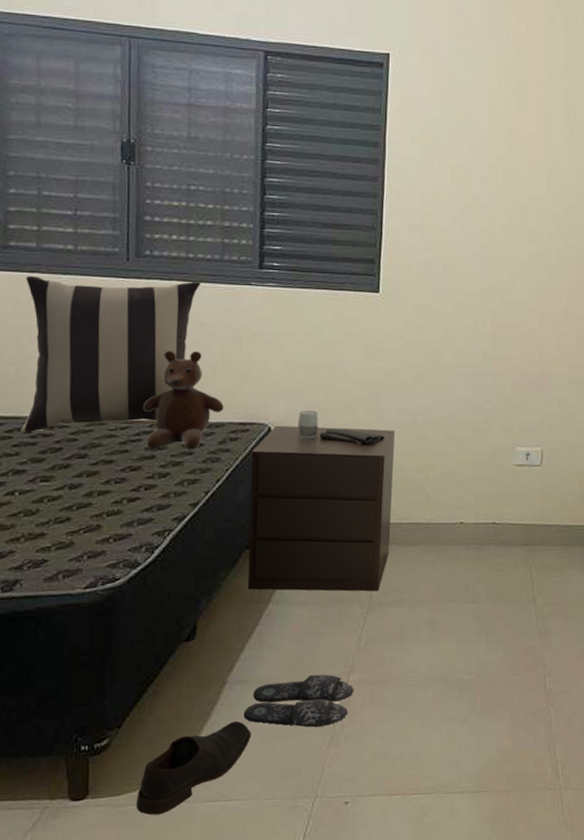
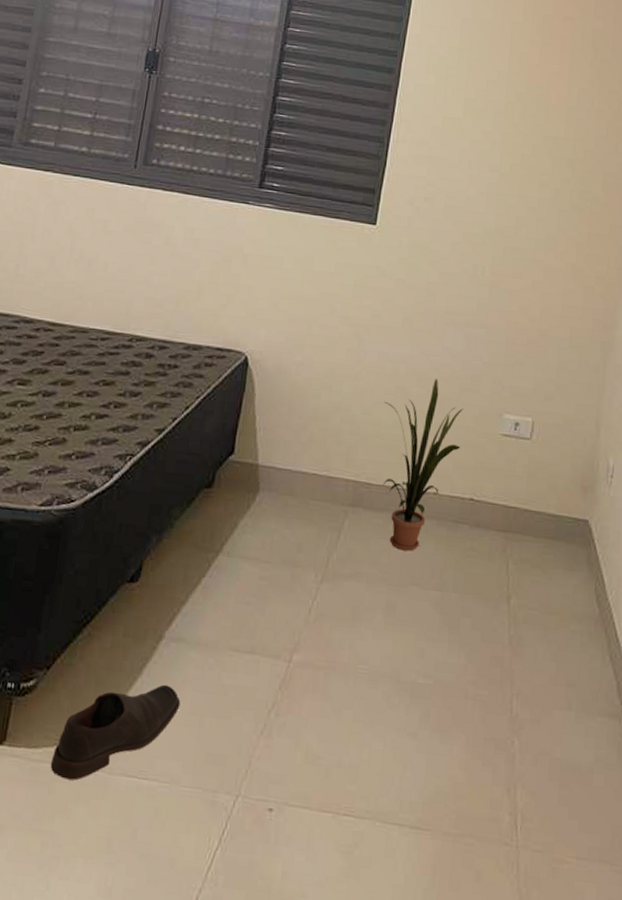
pillow: present [20,275,200,434] -> none [8,173,200,336]
teddy bear: present [142,350,224,450] -> none [123,263,205,371]
slippers: present [243,674,354,727] -> none [175,644,296,710]
nightstand: present [248,411,396,592] -> none [200,343,376,559]
house plant: none [406,425,480,575] -> present [382,379,464,551]

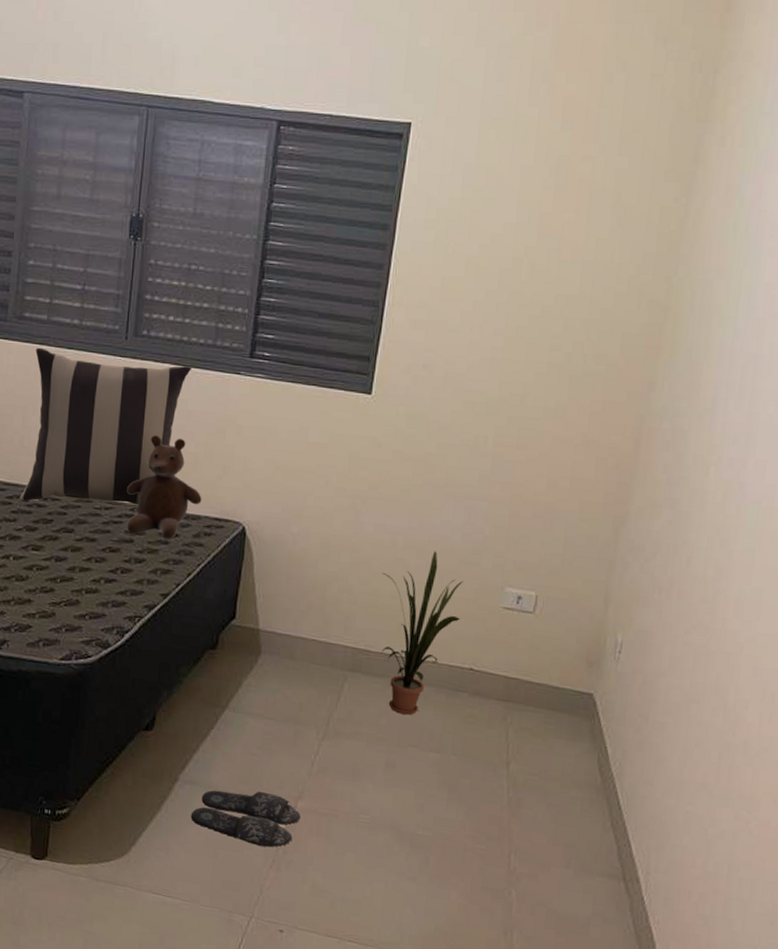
pillow: none [8,173,200,336] -> present [19,347,191,505]
shoe: present [50,684,181,781] -> none [86,819,197,893]
teddy bear: none [123,263,205,371] -> present [126,435,202,540]
slippers: none [175,644,296,710] -> present [190,790,301,848]

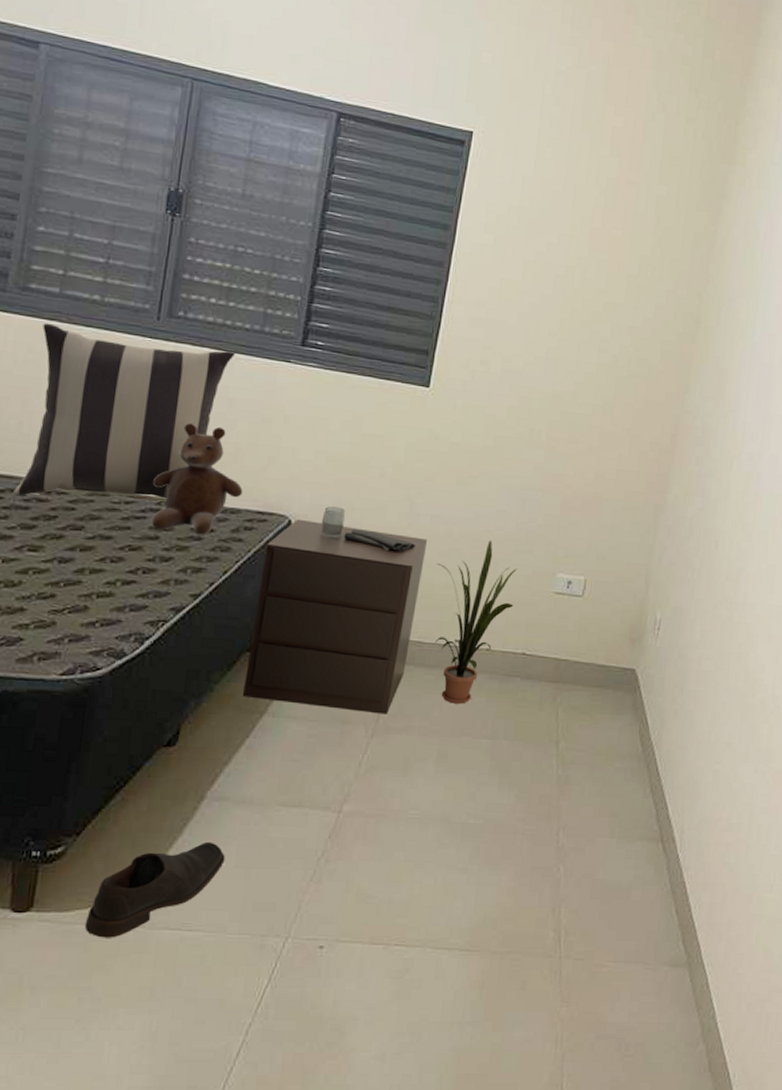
shoe: none [86,819,197,893] -> present [84,841,225,938]
slippers: present [190,790,301,848] -> none [219,799,346,858]
nightstand: none [207,514,373,719] -> present [243,506,428,714]

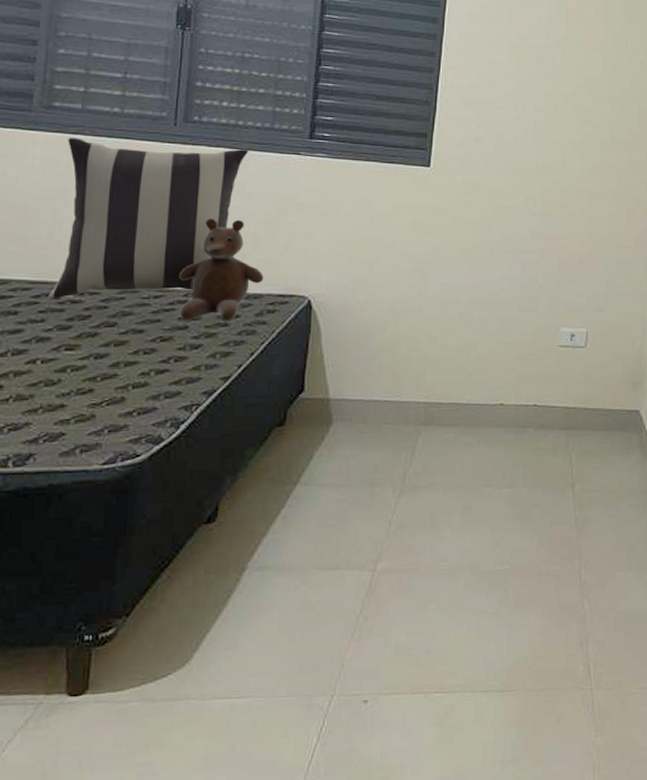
shoe: present [84,841,225,938] -> none [138,610,269,713]
nightstand: present [243,506,428,714] -> none [276,284,439,474]
house plant: present [434,540,518,704] -> none [448,303,524,458]

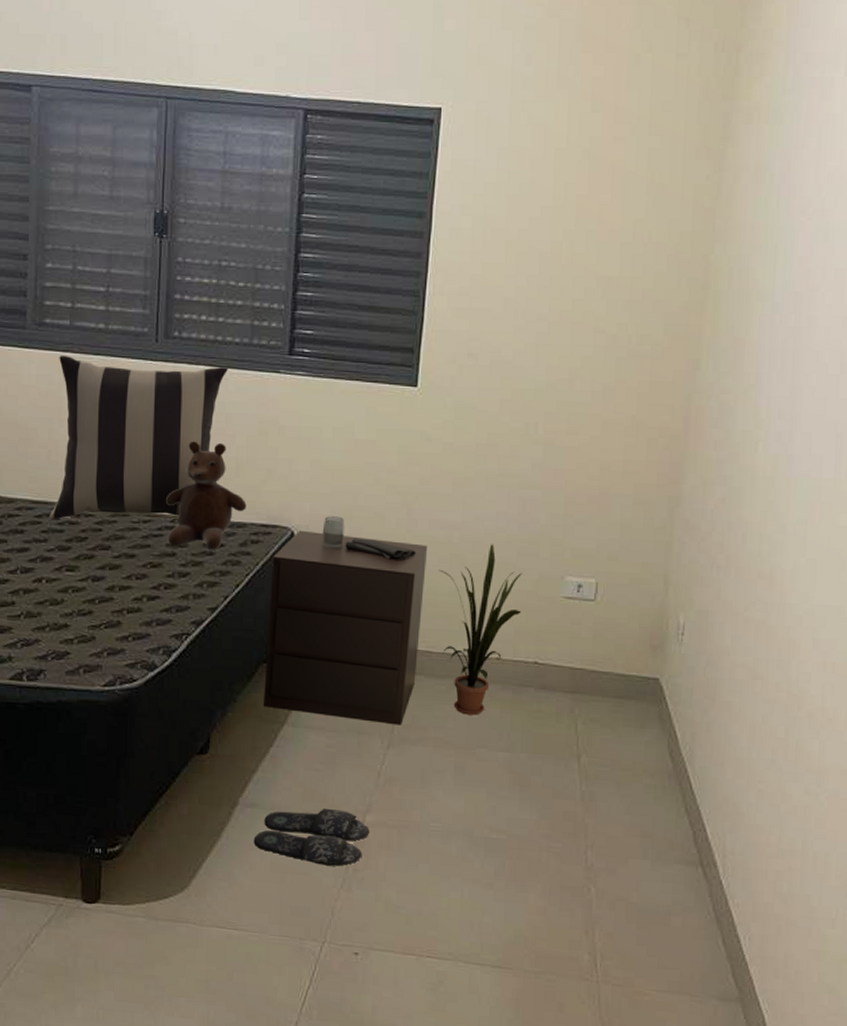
slippers: none [262,561,381,619] -> present [253,808,370,867]
nightstand: none [276,284,439,474] -> present [264,516,428,725]
house plant: none [448,303,524,458] -> present [438,544,523,715]

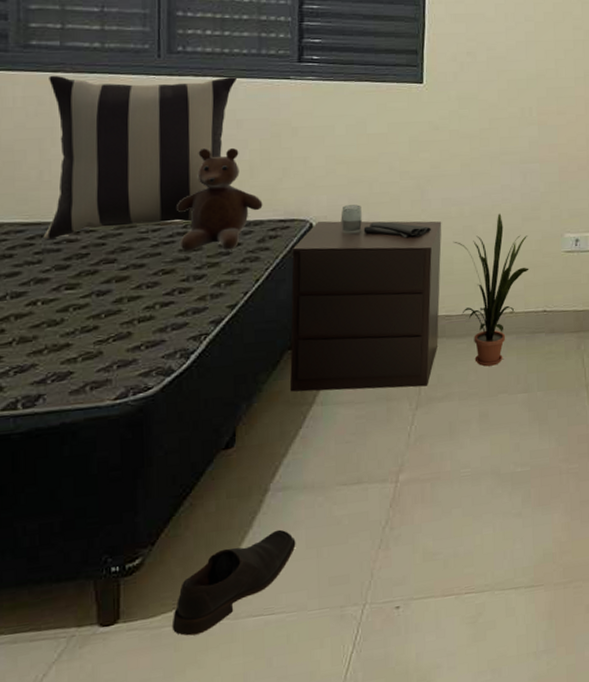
shoe: none [144,846,261,932] -> present [171,529,296,636]
slippers: present [253,808,370,867] -> none [287,475,404,532]

